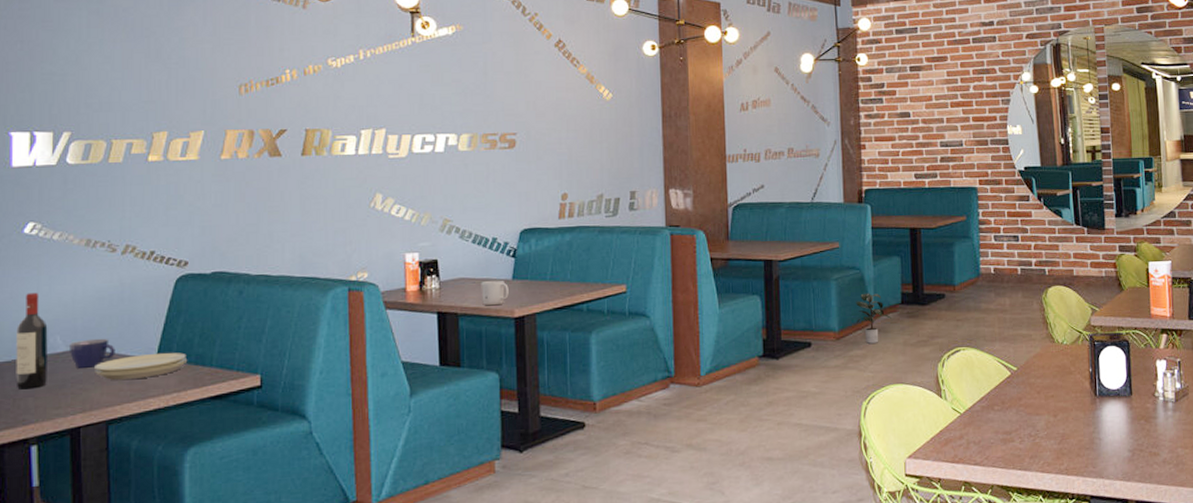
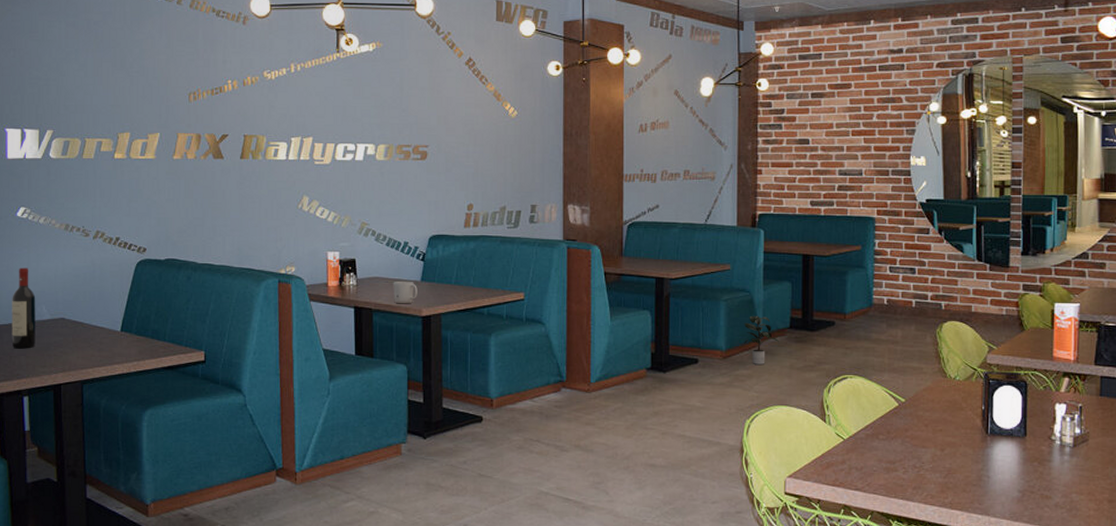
cup: present [70,338,115,368] -> none [53,310,88,334]
plate: present [95,352,188,381] -> none [72,326,146,348]

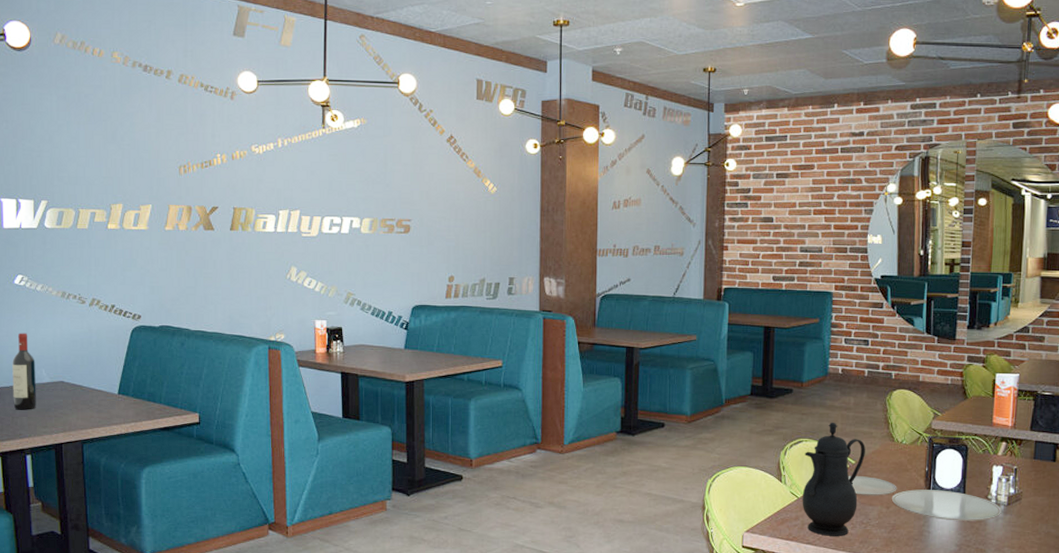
mug: present [393,281,417,304] -> none [378,348,401,370]
potted plant: present [744,315,779,364] -> none [708,383,740,429]
coffeepot: none [848,356,916,482] -> present [802,422,865,536]
plate: none [897,414,952,438] -> present [847,475,897,496]
plate: none [946,430,1067,465] -> present [891,489,1001,521]

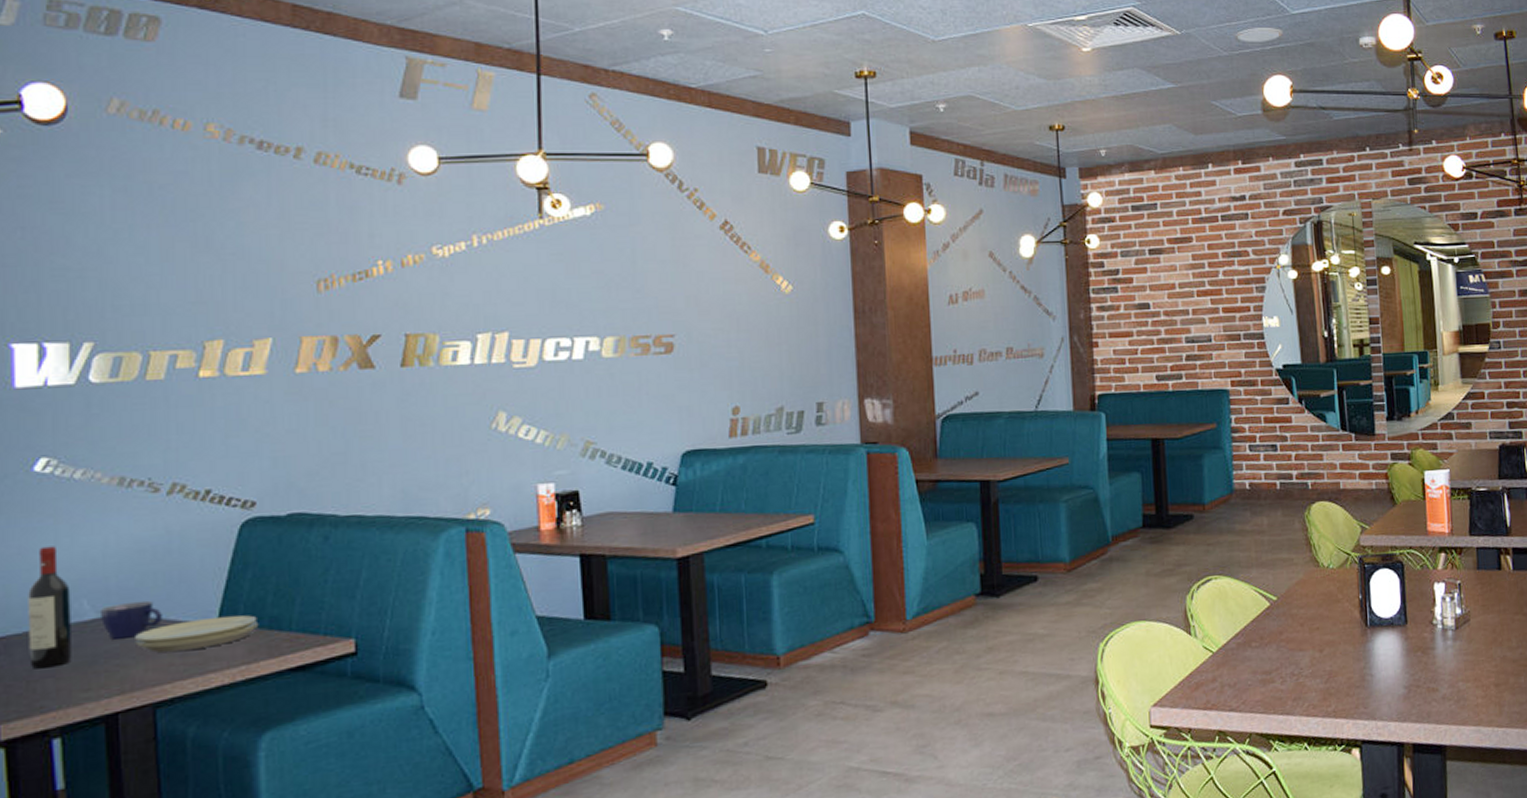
cup: none [52,373,87,397] -> present [101,600,163,639]
plate: none [71,389,142,409] -> present [135,615,259,653]
coffeepot: present [802,422,865,536] -> none [1215,550,1288,698]
plate: present [847,475,897,496] -> none [1269,614,1329,641]
plate: present [891,489,1001,521] -> none [1324,620,1450,658]

